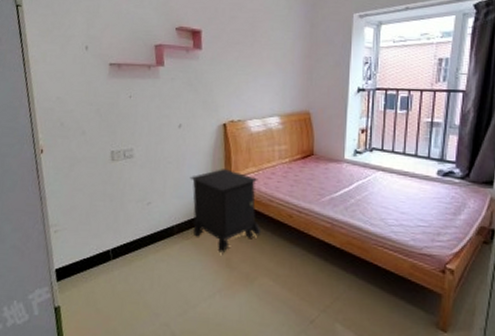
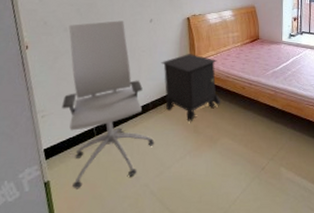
office chair: none [76,124,179,320] -> present [62,20,155,189]

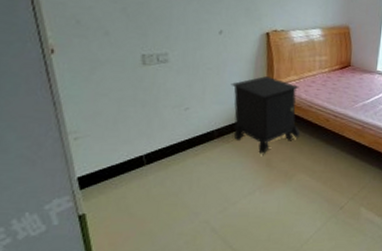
office chair: present [62,20,155,189] -> none [101,27,219,224]

